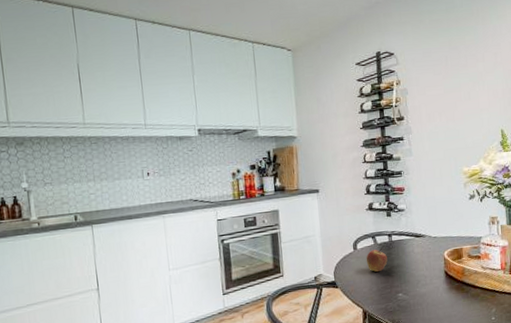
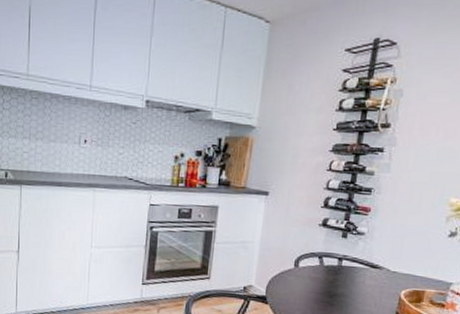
fruit: present [366,248,388,272] -> none [306,271,332,296]

